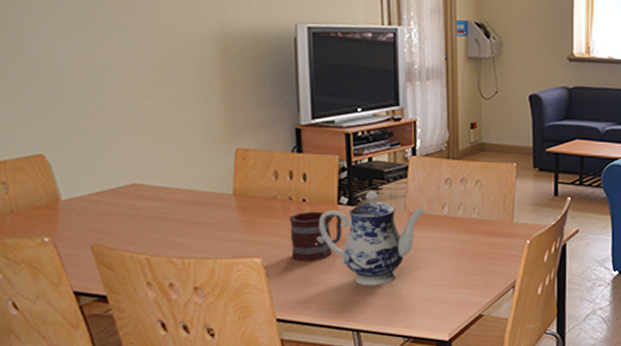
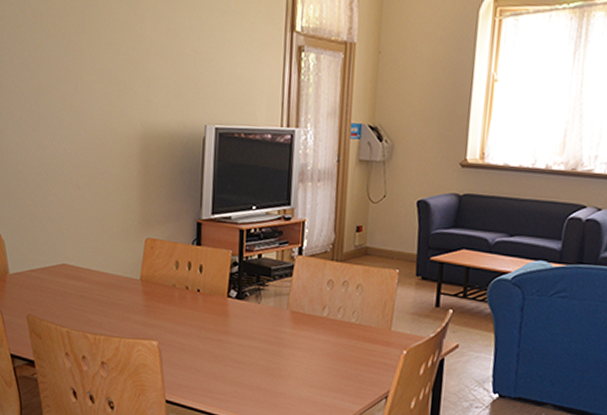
mug: present [290,211,343,261] -> none [183,301,230,349]
teapot: present [318,191,426,286] -> none [208,286,307,380]

